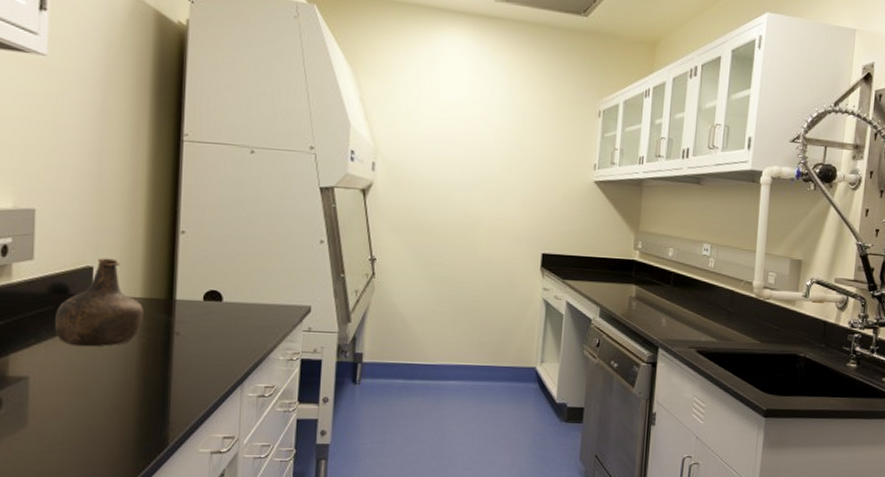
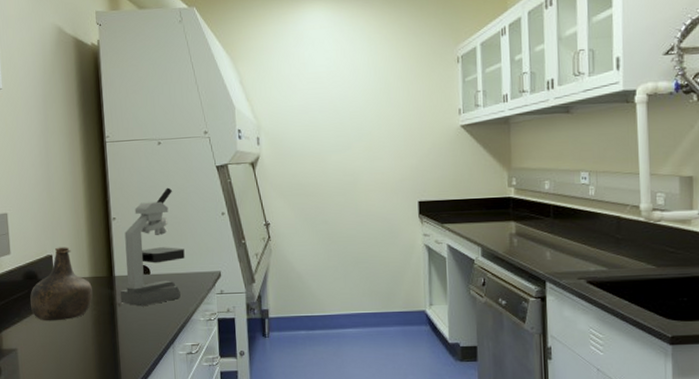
microscope: none [179,204,269,339] -> present [120,187,185,307]

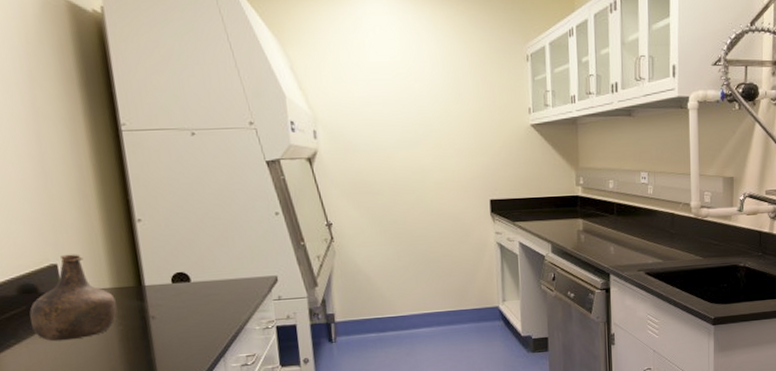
microscope: present [120,187,185,307] -> none [152,184,233,319]

